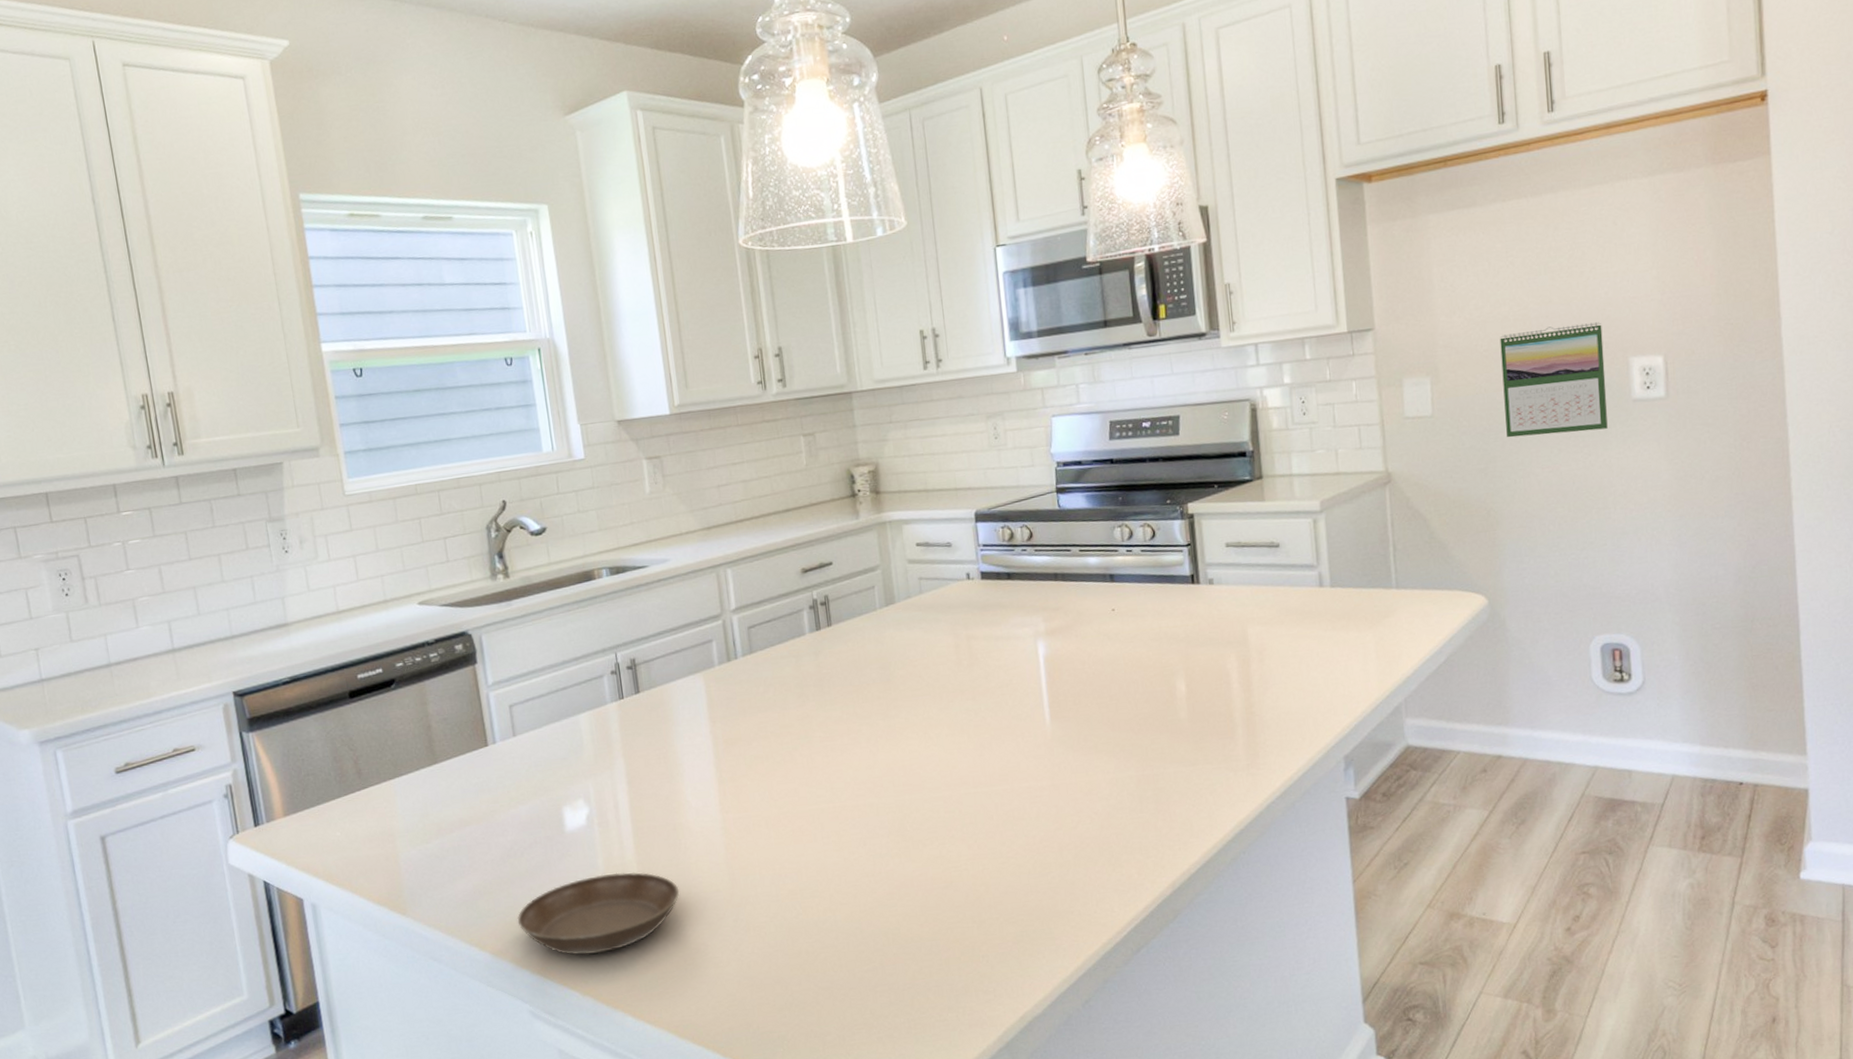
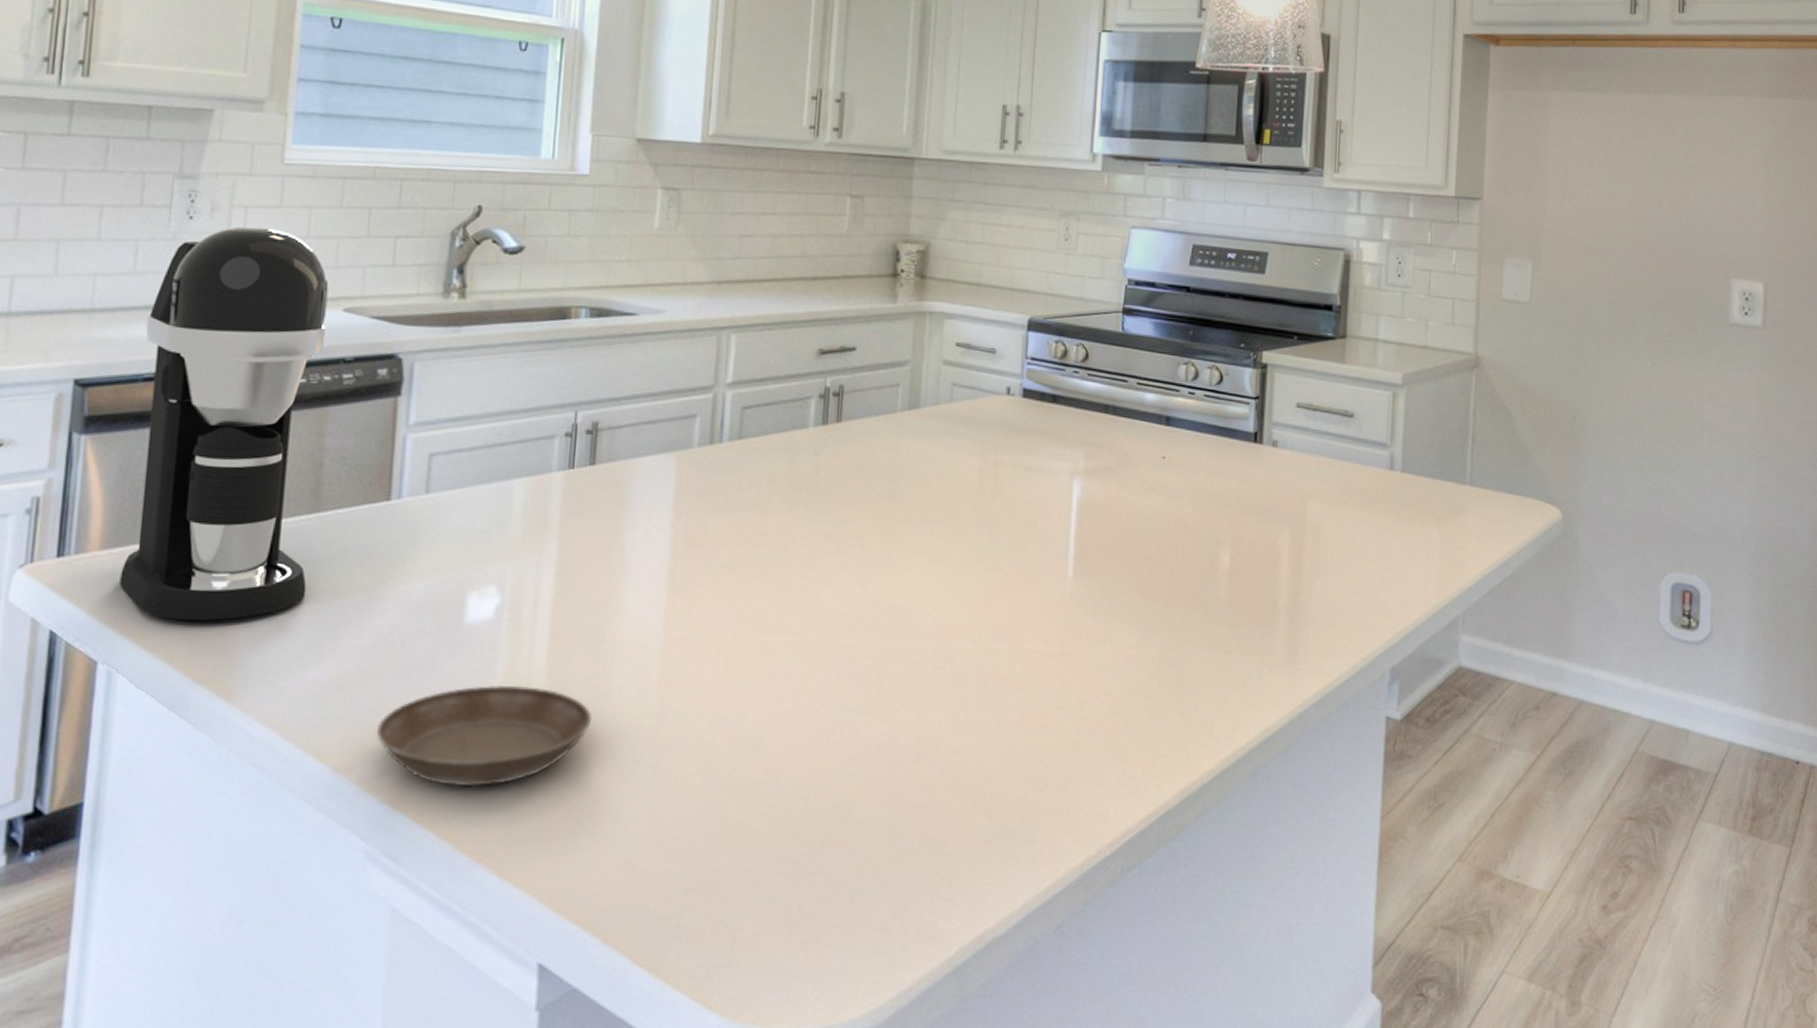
coffee maker: none [273,548,442,861] -> present [119,226,329,620]
calendar: present [1499,322,1608,438] -> none [1602,230,1708,349]

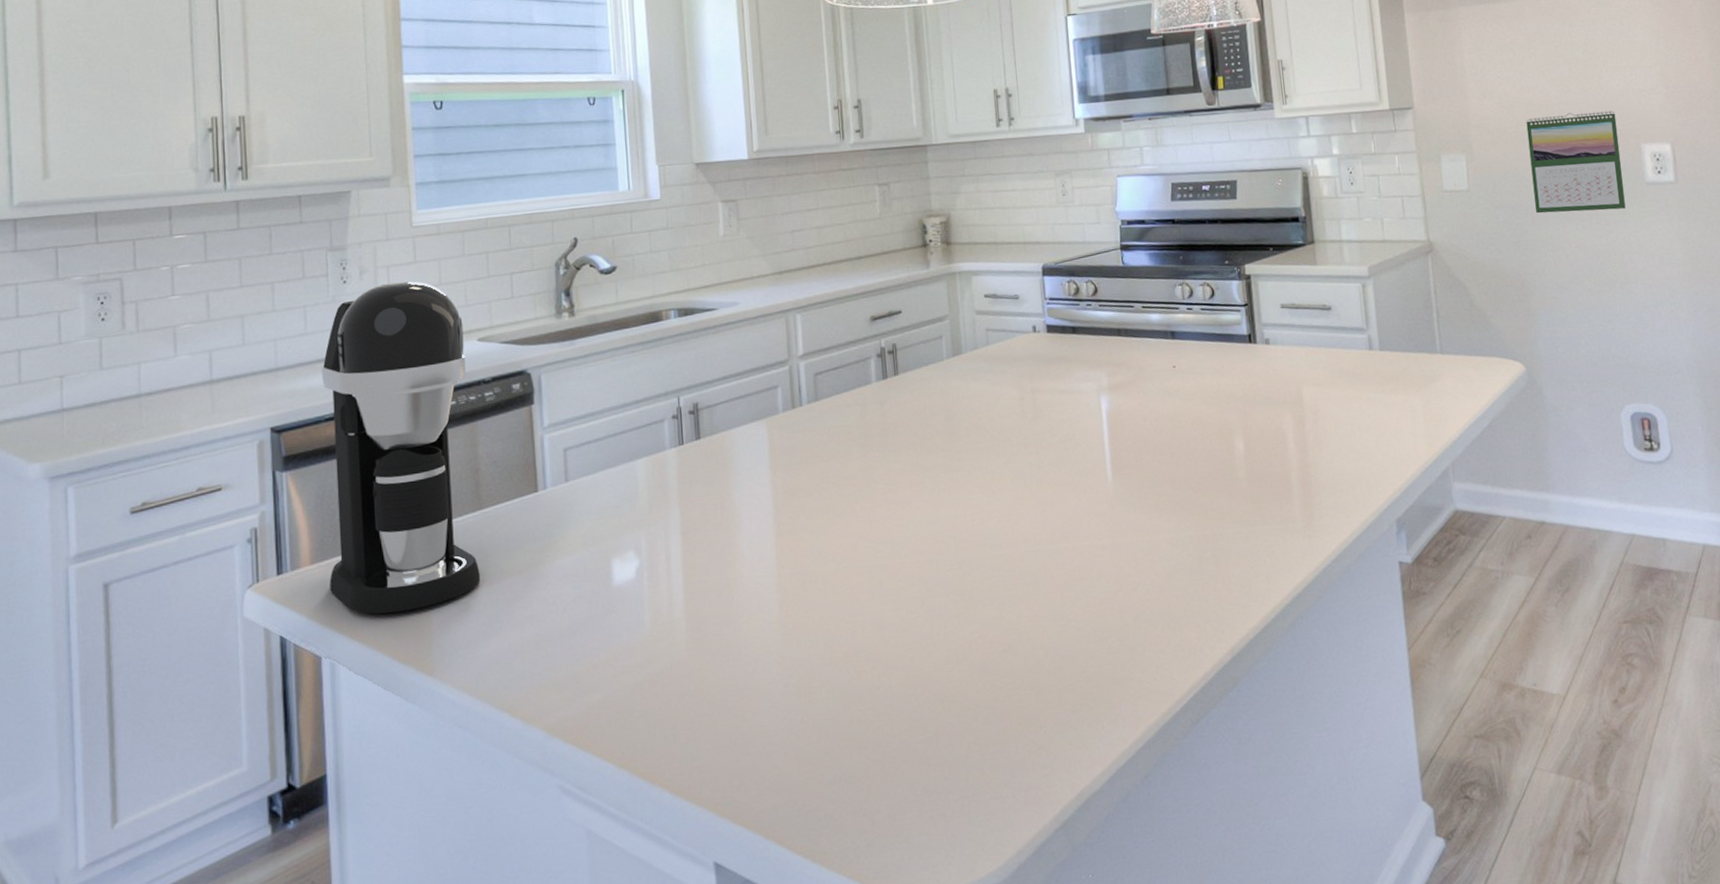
saucer: present [376,684,593,787] -> none [553,631,729,723]
calendar: none [1602,230,1708,349] -> present [1526,111,1626,214]

